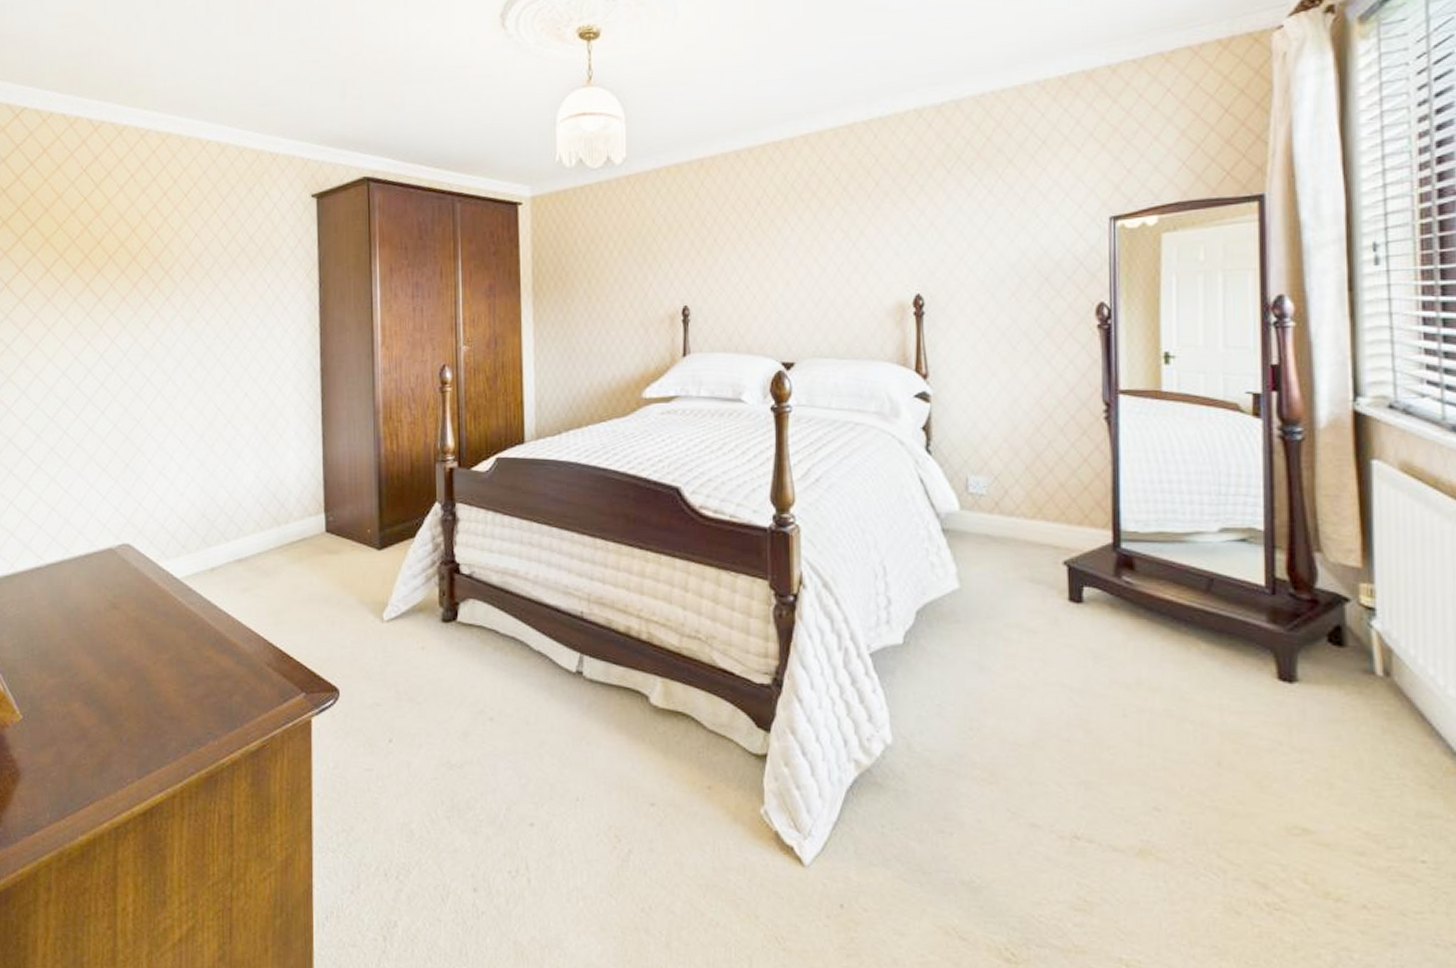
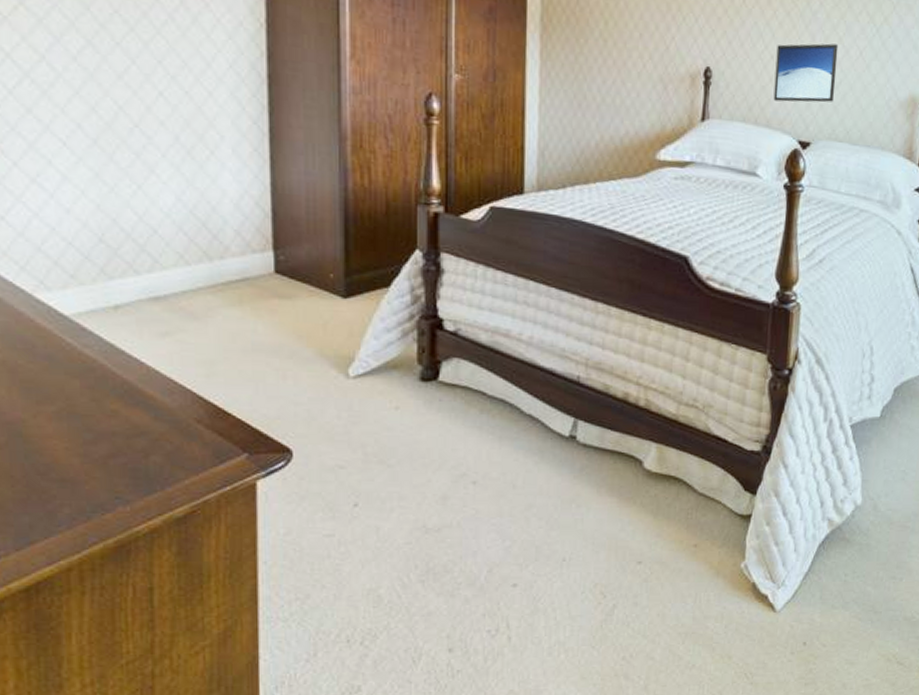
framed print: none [751,265,815,328] -> present [773,43,839,103]

